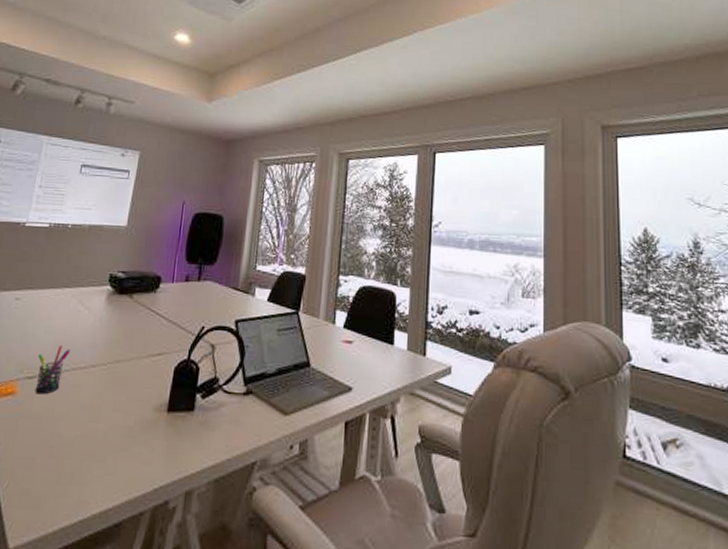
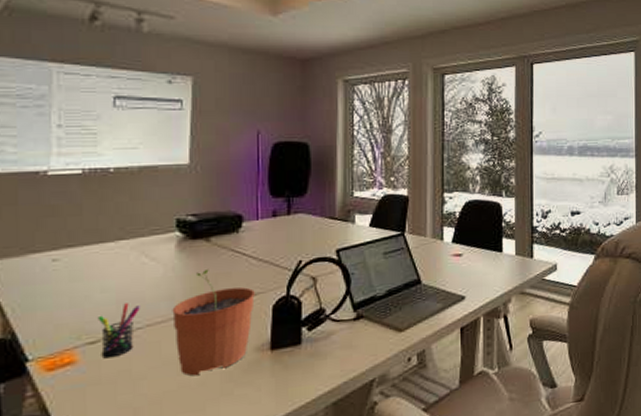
plant pot: none [91,323,162,426] -> present [172,268,255,376]

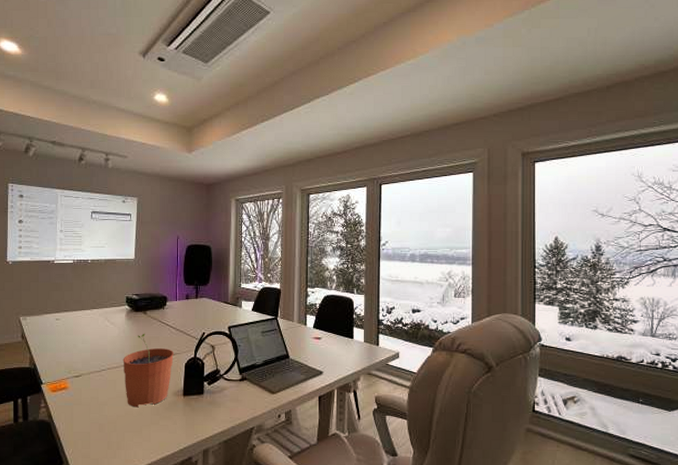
pen holder: present [98,303,140,359] -> none [81,352,104,388]

